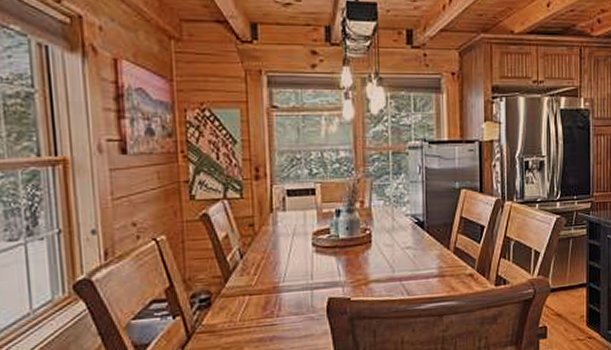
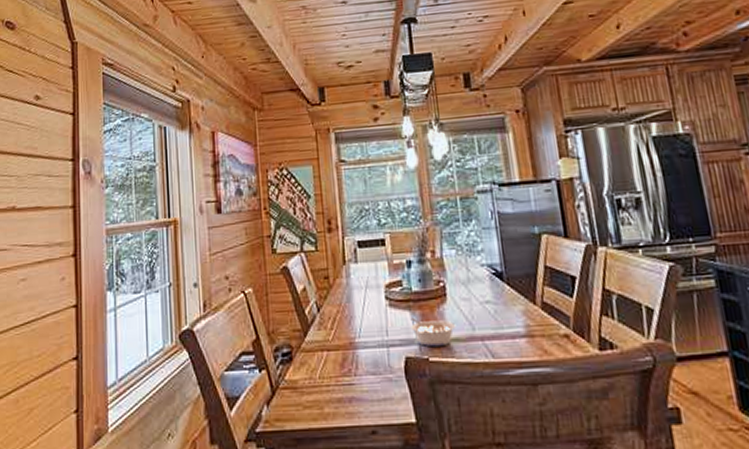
legume: none [334,262,378,289] -> present [410,317,456,348]

